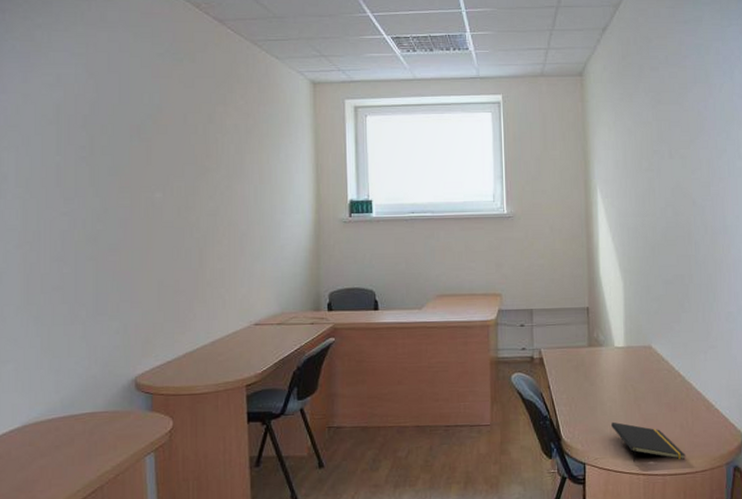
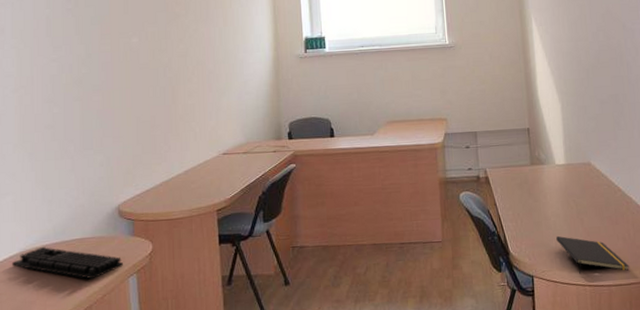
keyboard: none [11,421,139,458] -> present [11,247,123,280]

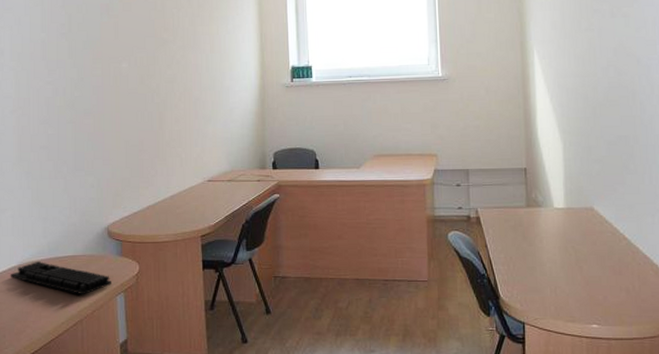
notepad: present [556,235,629,275] -> none [552,282,632,325]

